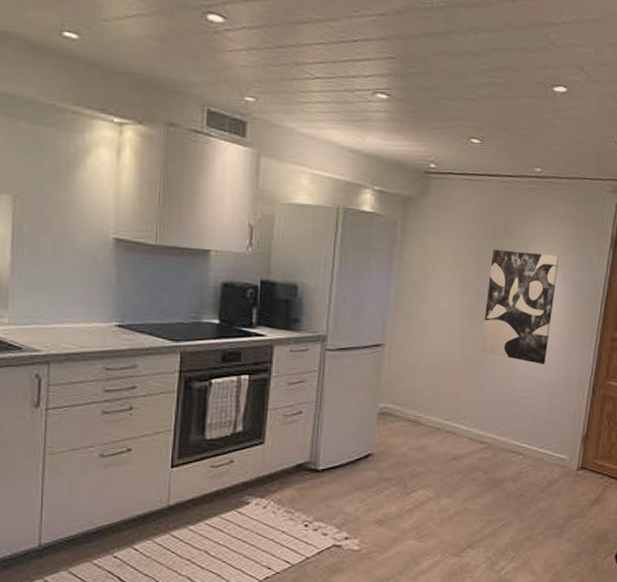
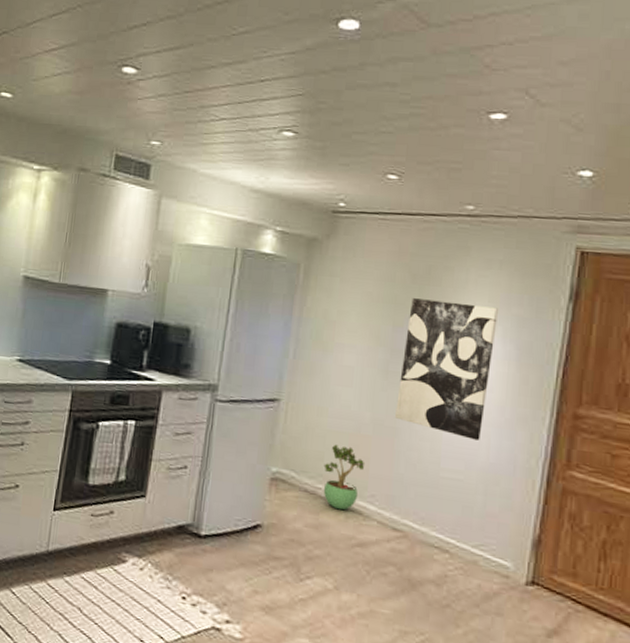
potted plant: none [423,379,458,433] -> present [323,444,366,510]

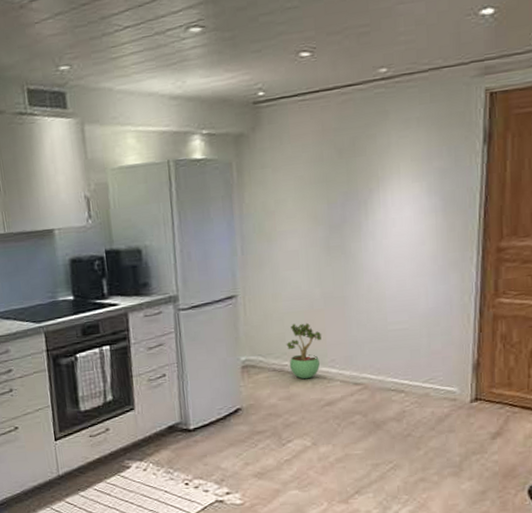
wall art: present [395,298,499,441] -> none [341,165,422,292]

